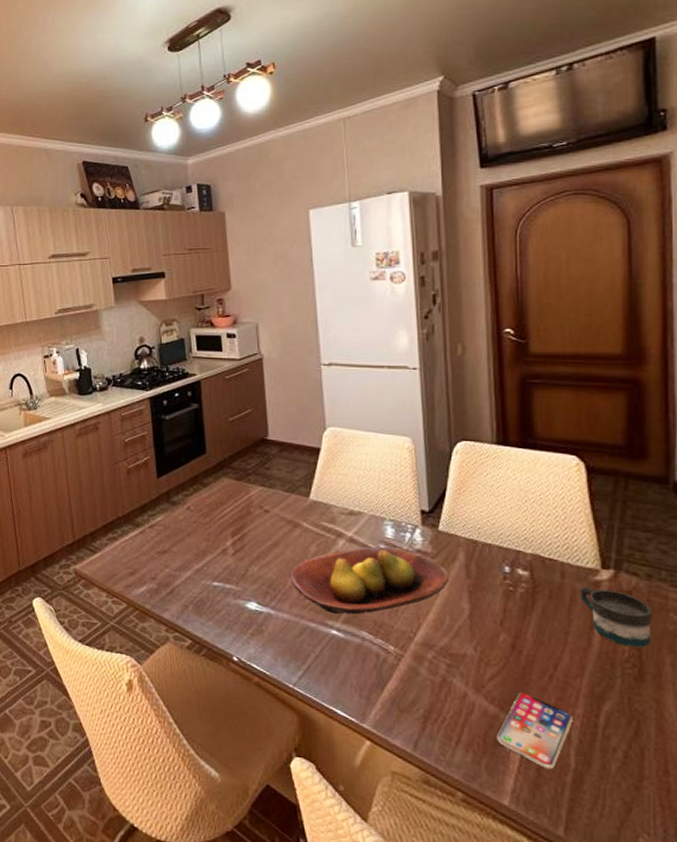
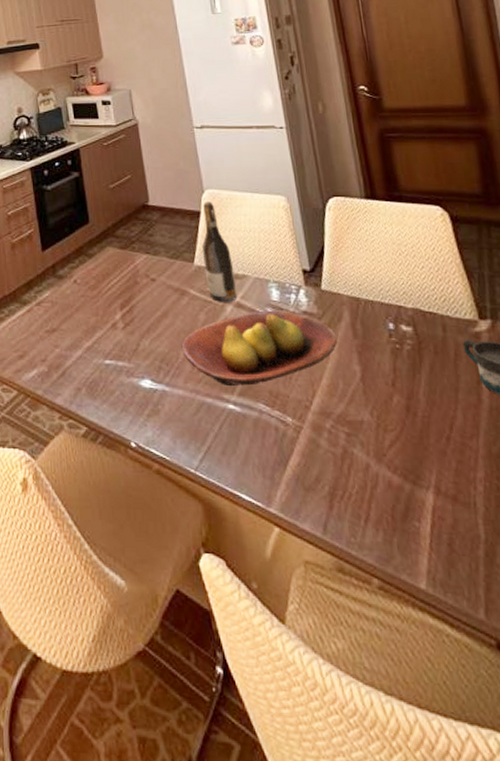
wine bottle: none [318,439,351,537] -> present [202,202,237,303]
smartphone: present [497,692,573,770] -> none [404,459,476,544]

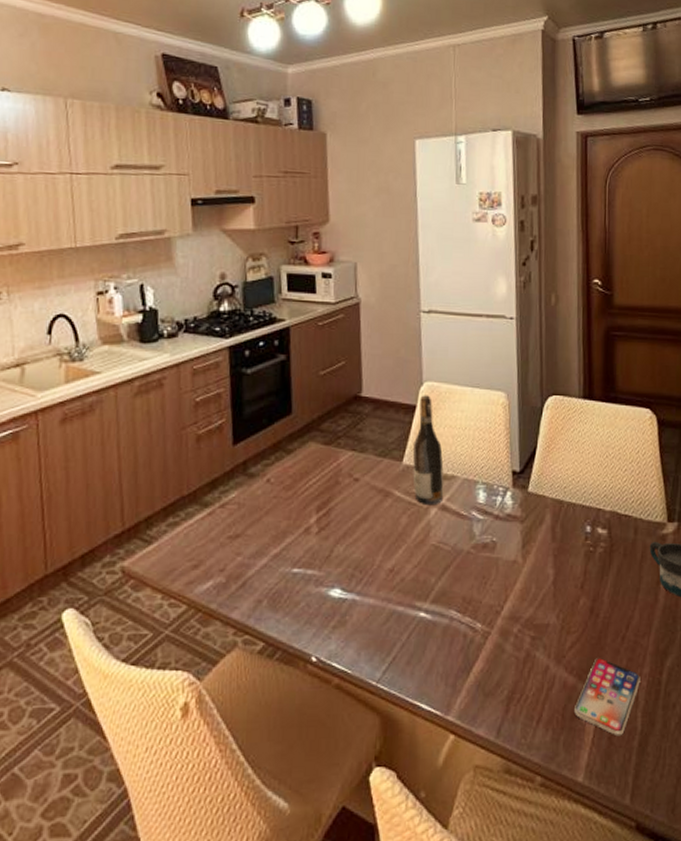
fruit bowl: present [181,310,337,387] -> none [378,513,535,594]
smartphone: none [404,459,476,544] -> present [574,658,641,737]

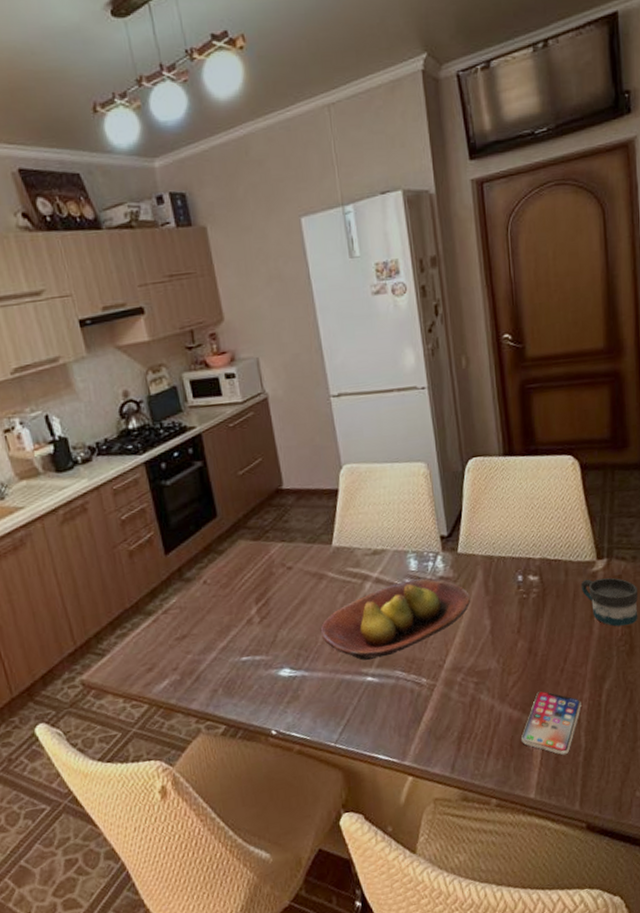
fruit bowl: none [378,513,535,594] -> present [320,578,470,661]
wine bottle: present [412,395,444,506] -> none [340,477,376,581]

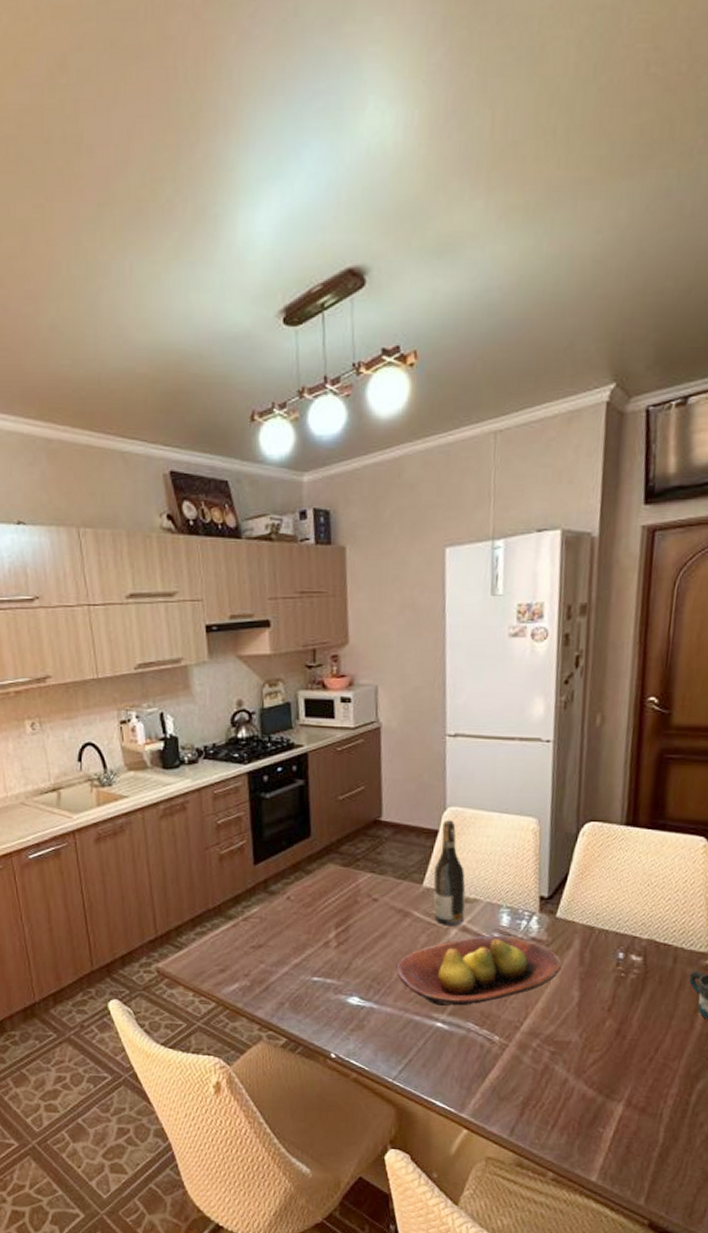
wine bottle: none [340,477,376,581] -> present [433,820,466,927]
smartphone: present [521,691,581,756] -> none [592,1076,667,1147]

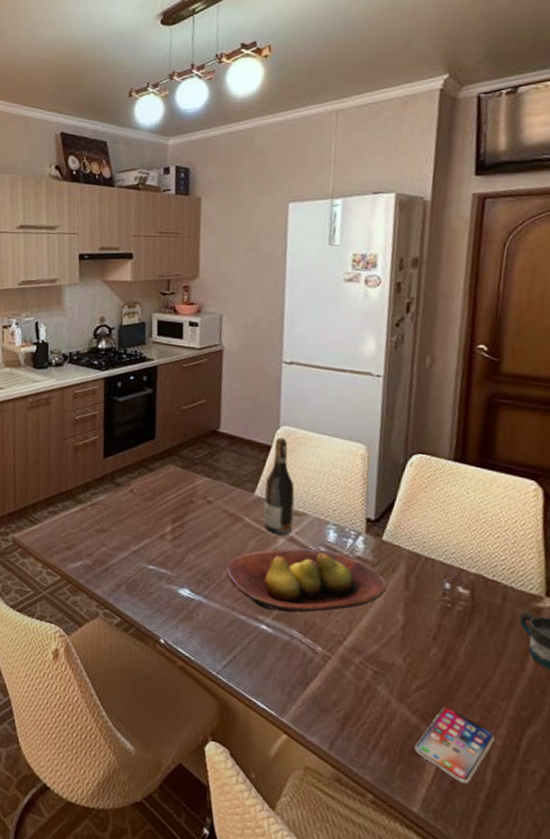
smartphone: none [592,1076,667,1147] -> present [415,707,495,785]

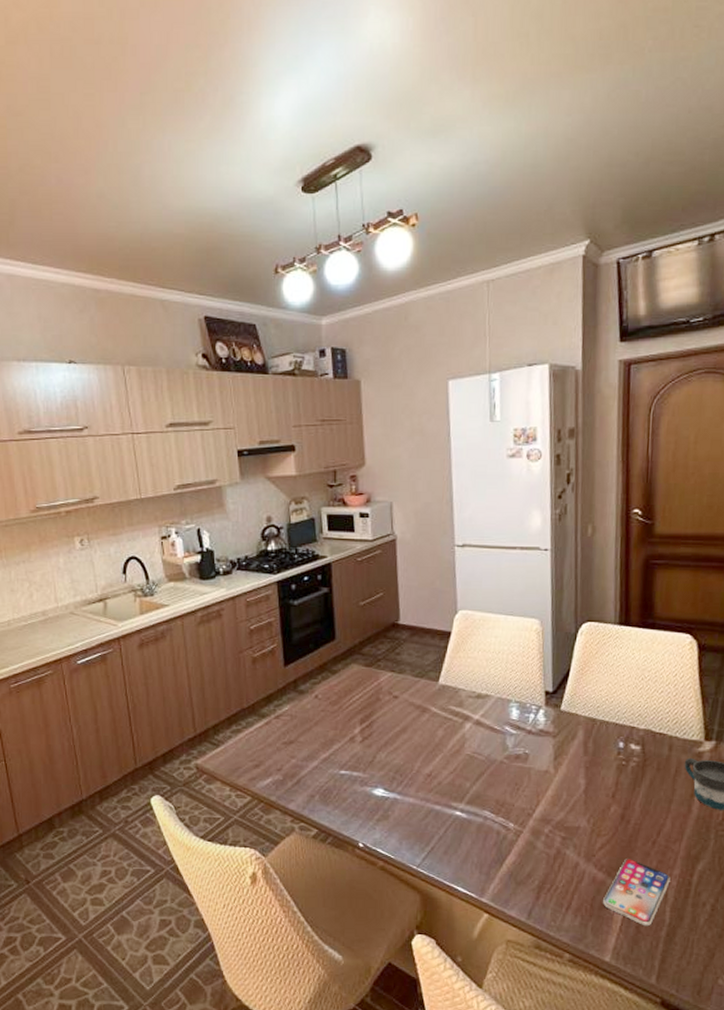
fruit bowl: present [225,547,387,613] -> none [417,728,567,796]
wine bottle: present [263,437,295,536] -> none [448,622,479,721]

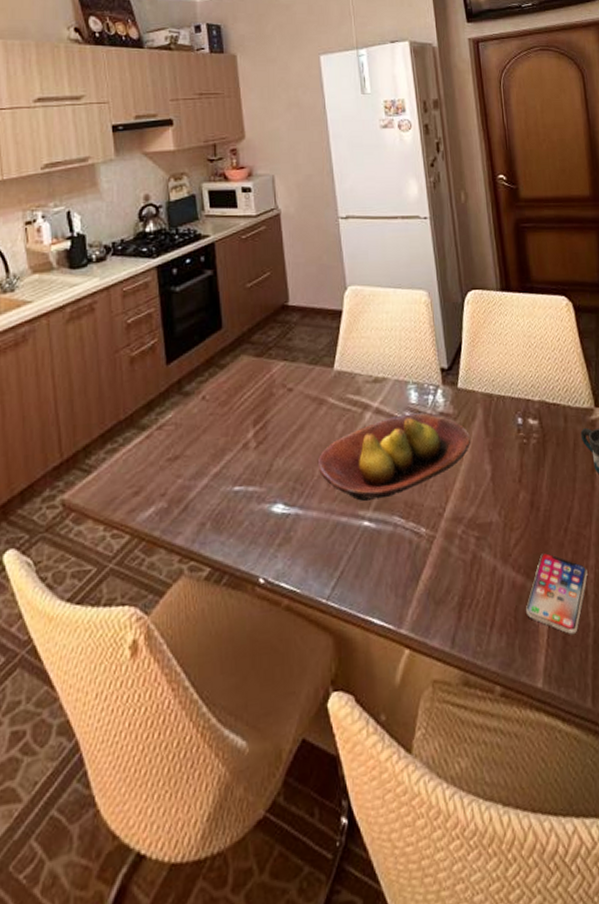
fruit bowl: none [417,728,567,796] -> present [317,412,470,502]

